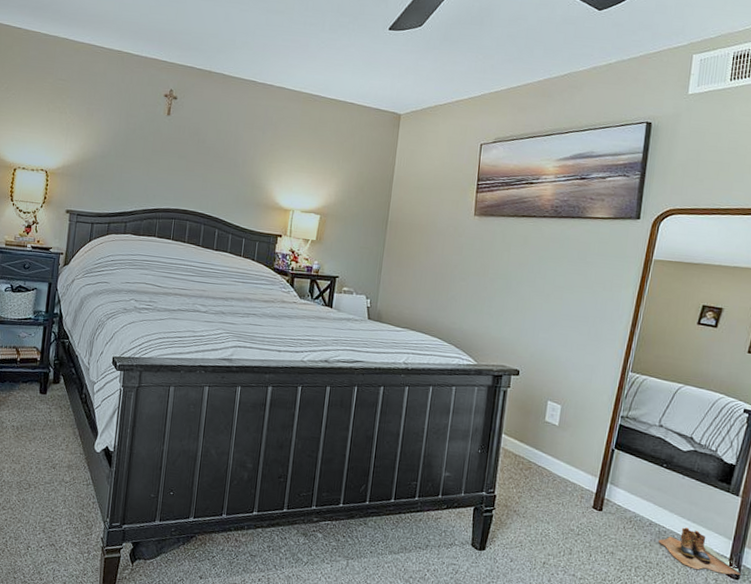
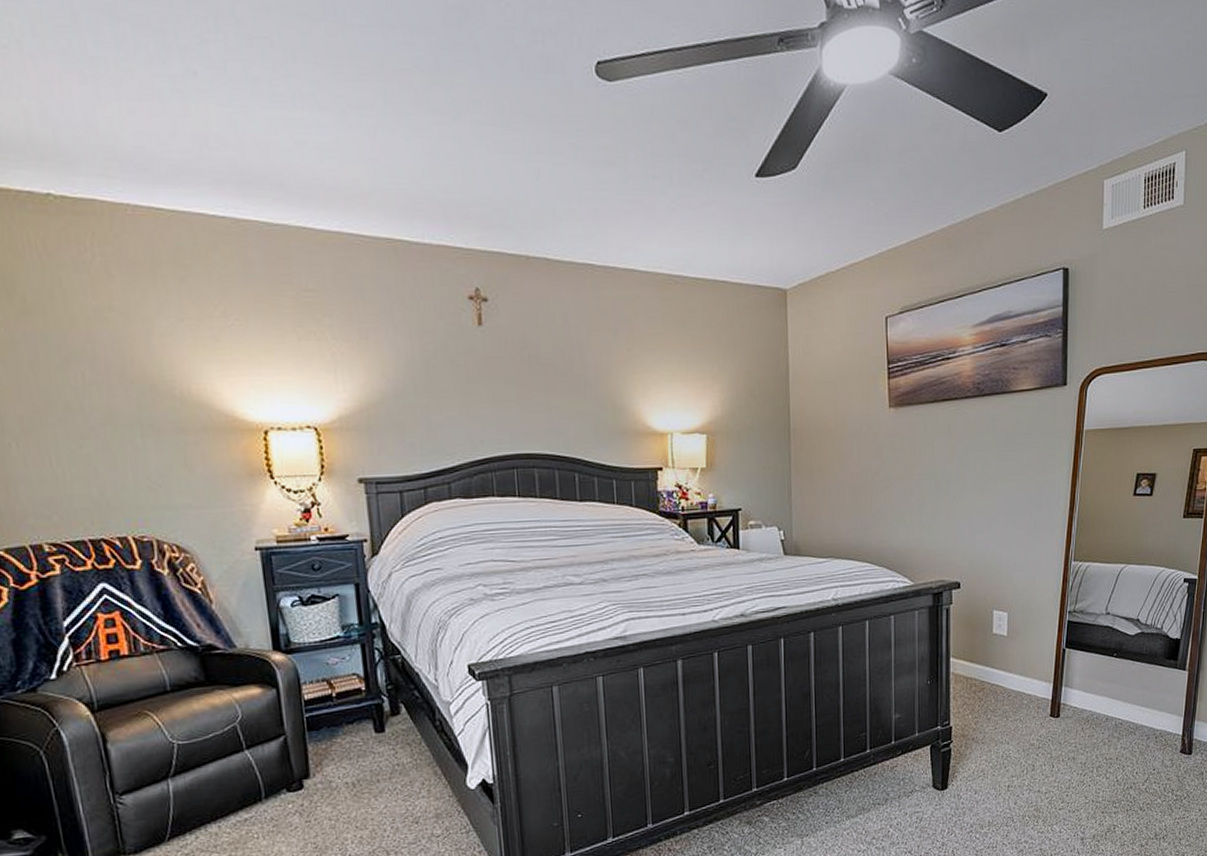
boots: present [659,527,741,575] -> none [1116,714,1193,754]

